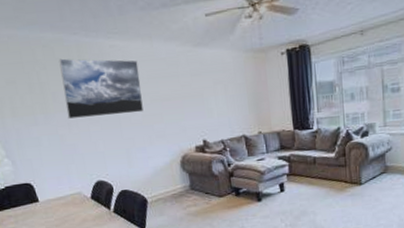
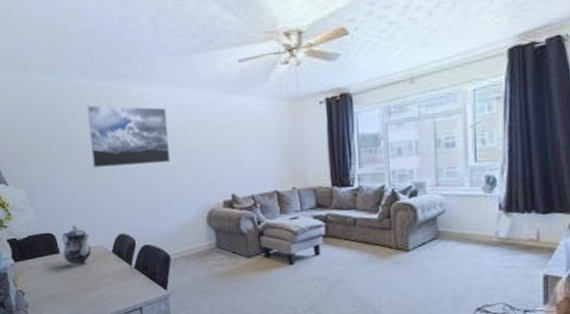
teapot: none [39,174,71,215] -> present [61,225,92,268]

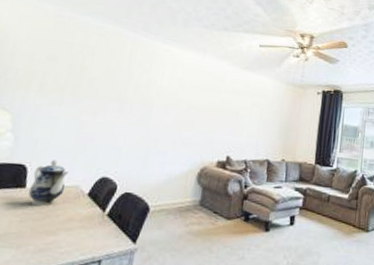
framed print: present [87,105,170,168] -> none [97,49,186,117]

